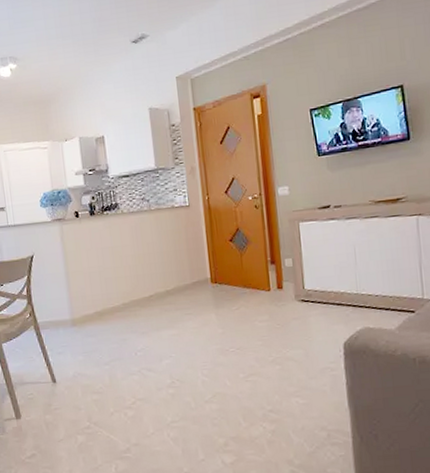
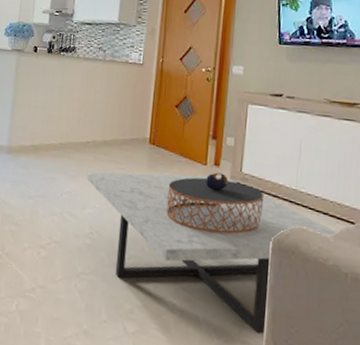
coffee table: none [156,297,400,433] -> present [86,171,337,334]
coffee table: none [237,294,330,355] -> present [166,172,263,234]

